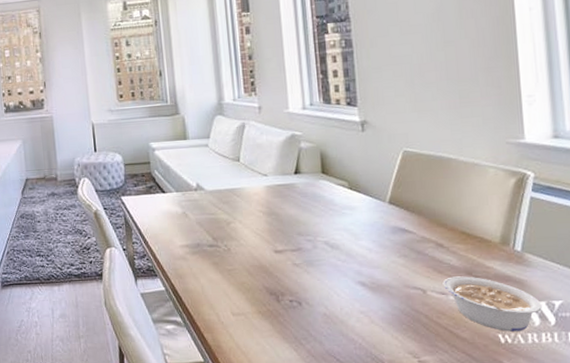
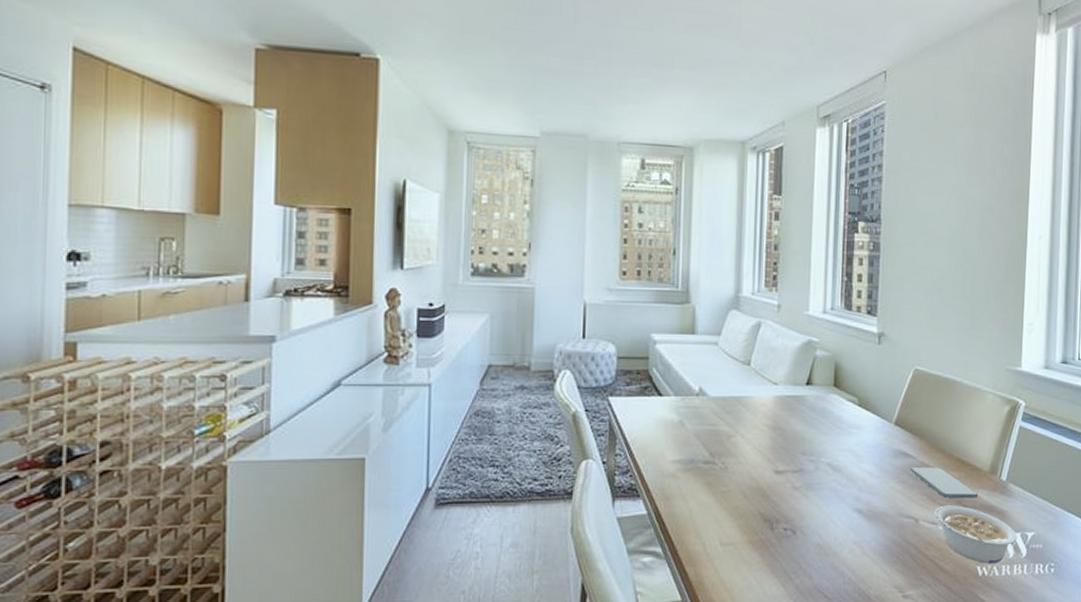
smartphone: none [410,241,491,270] -> present [910,466,979,499]

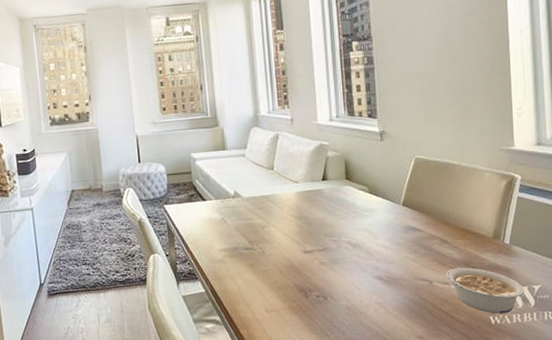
smartphone: present [910,466,979,499] -> none [420,237,485,262]

